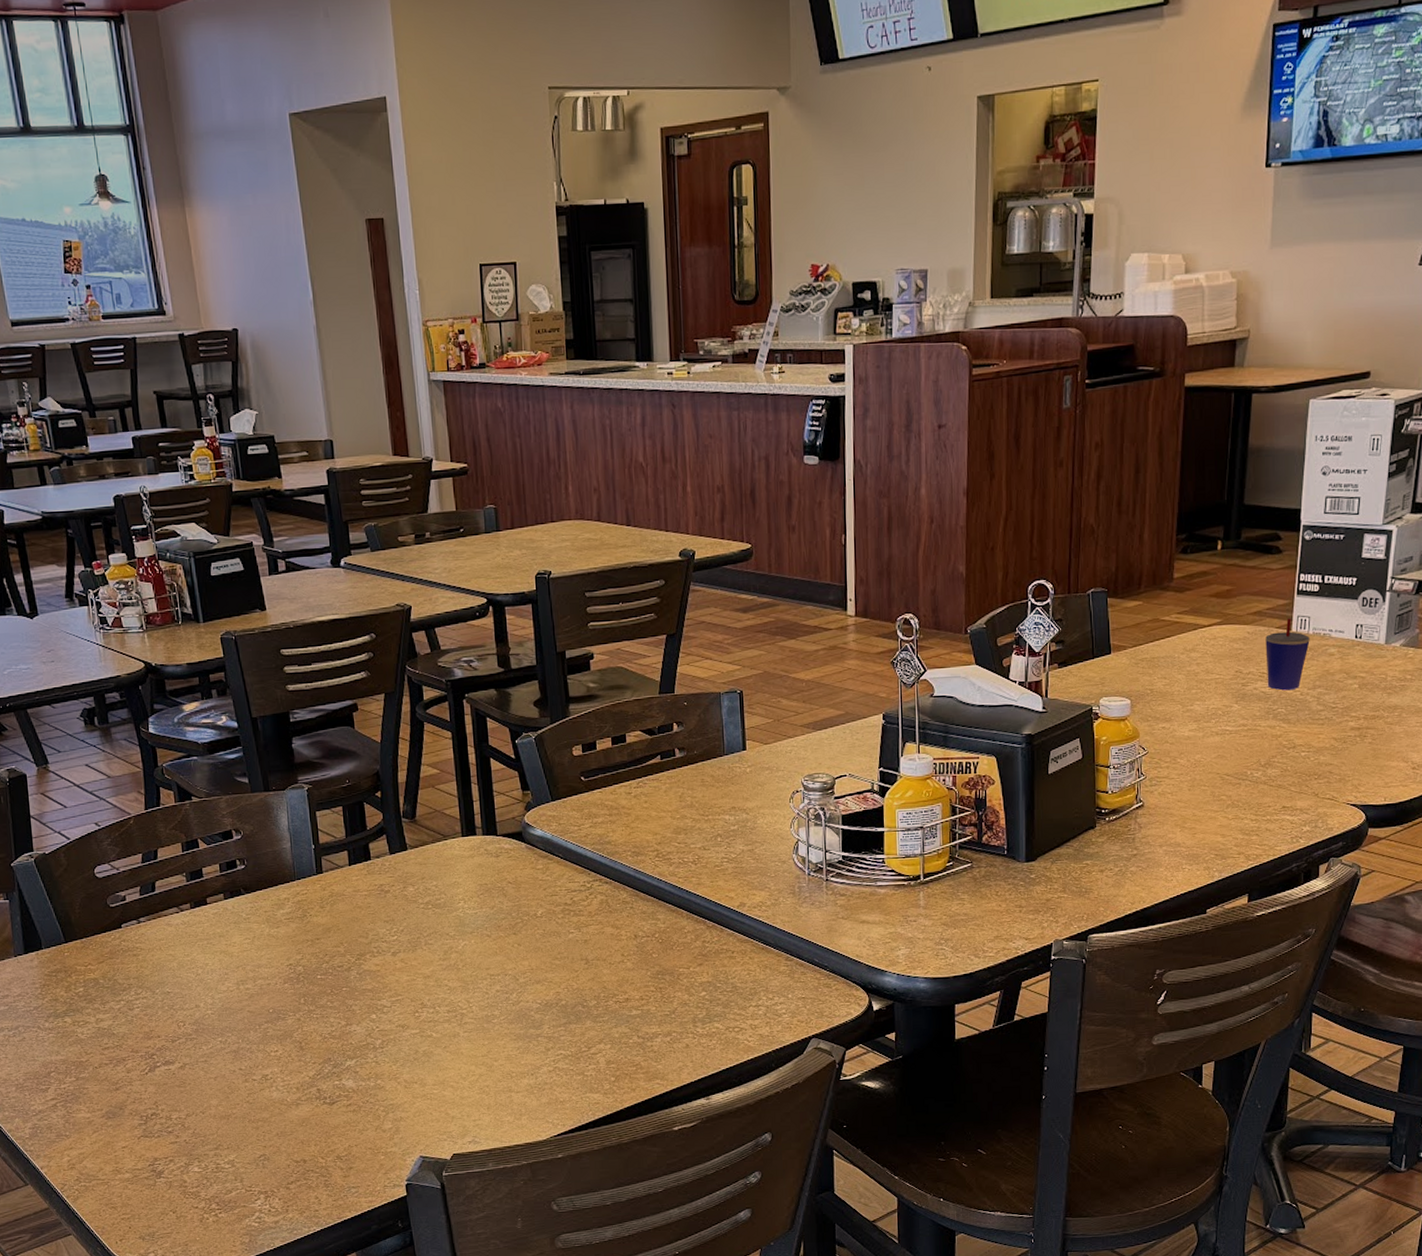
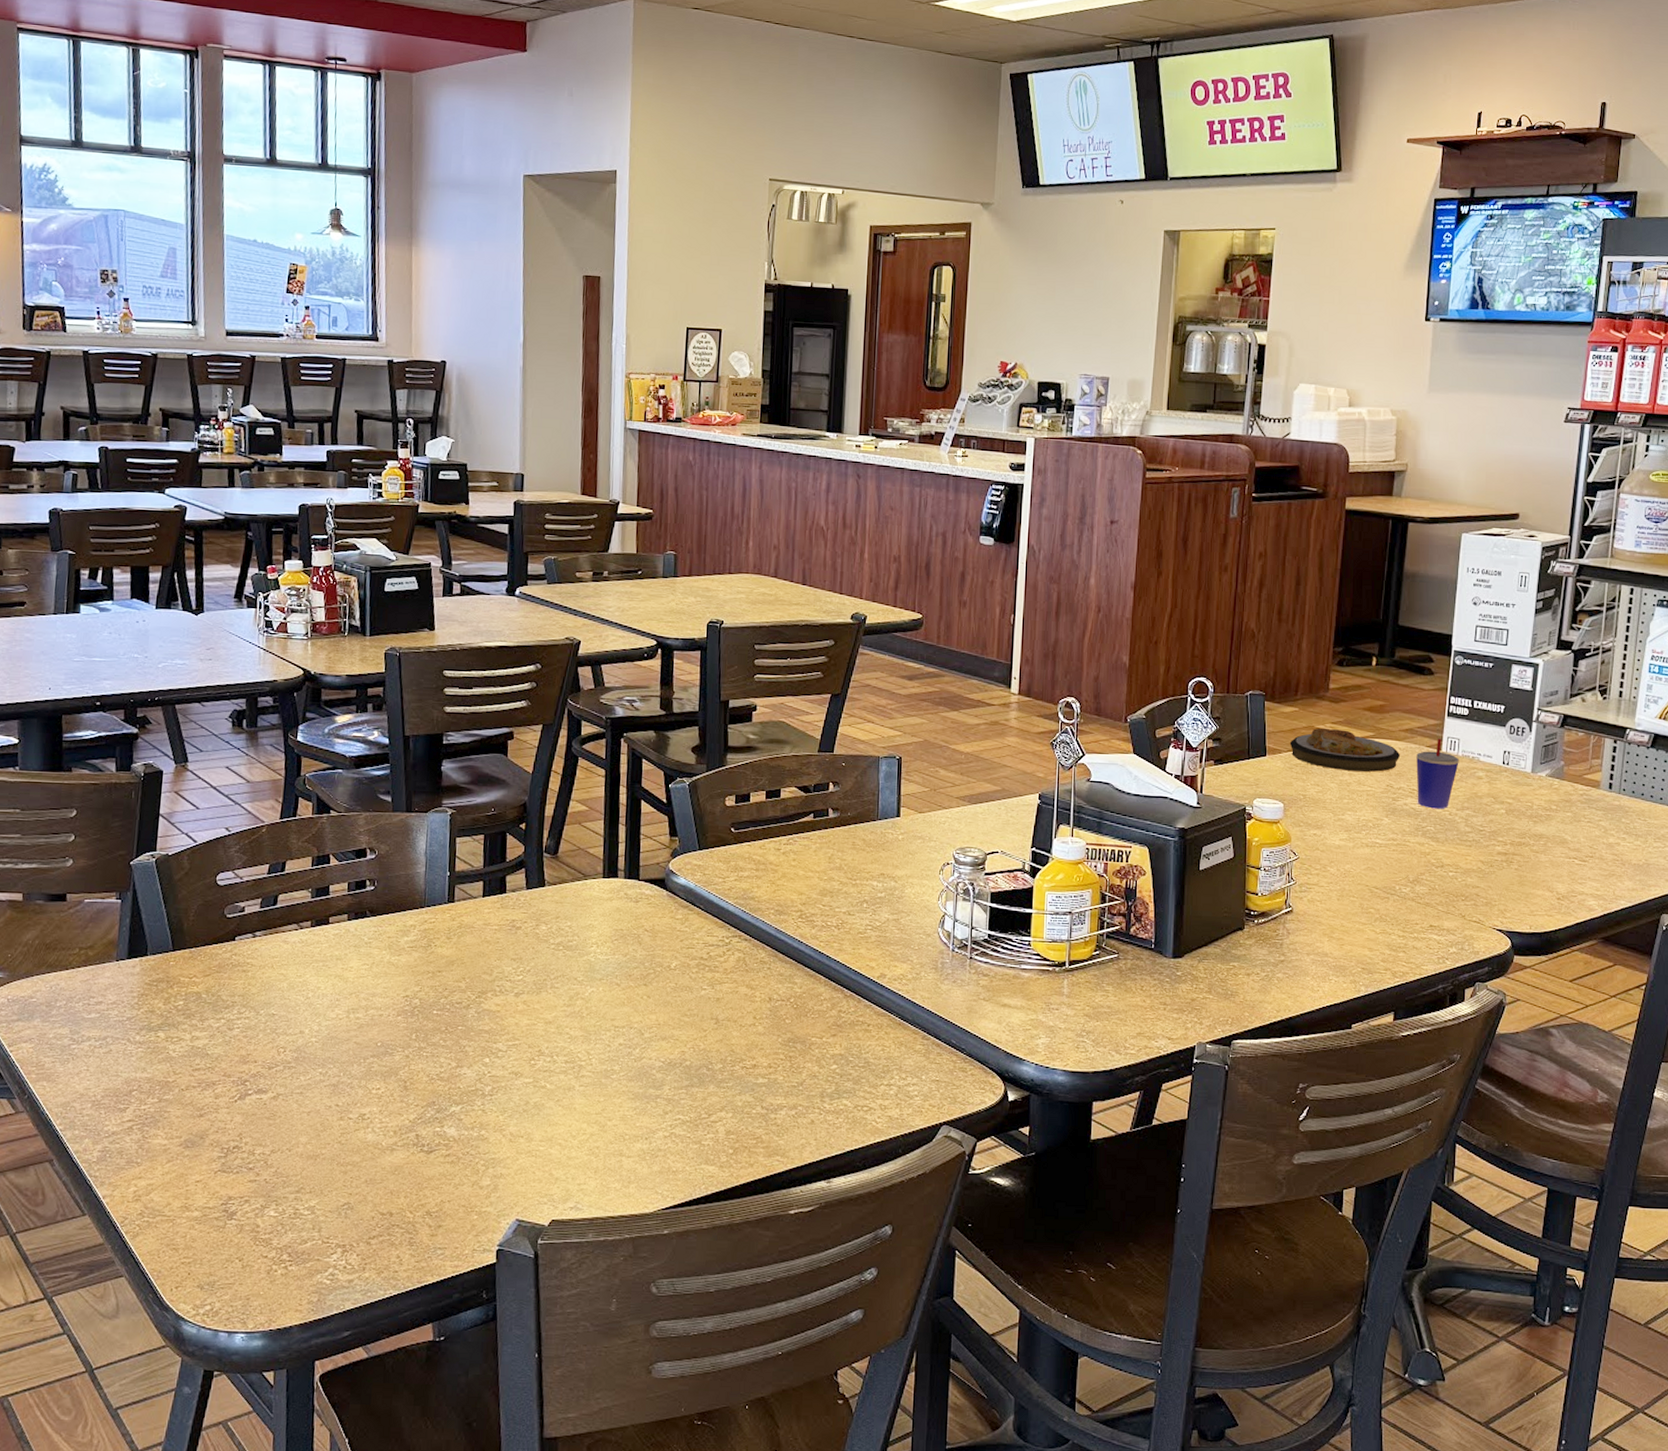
toast: none [1134,619,1249,661] -> present [1289,727,1401,772]

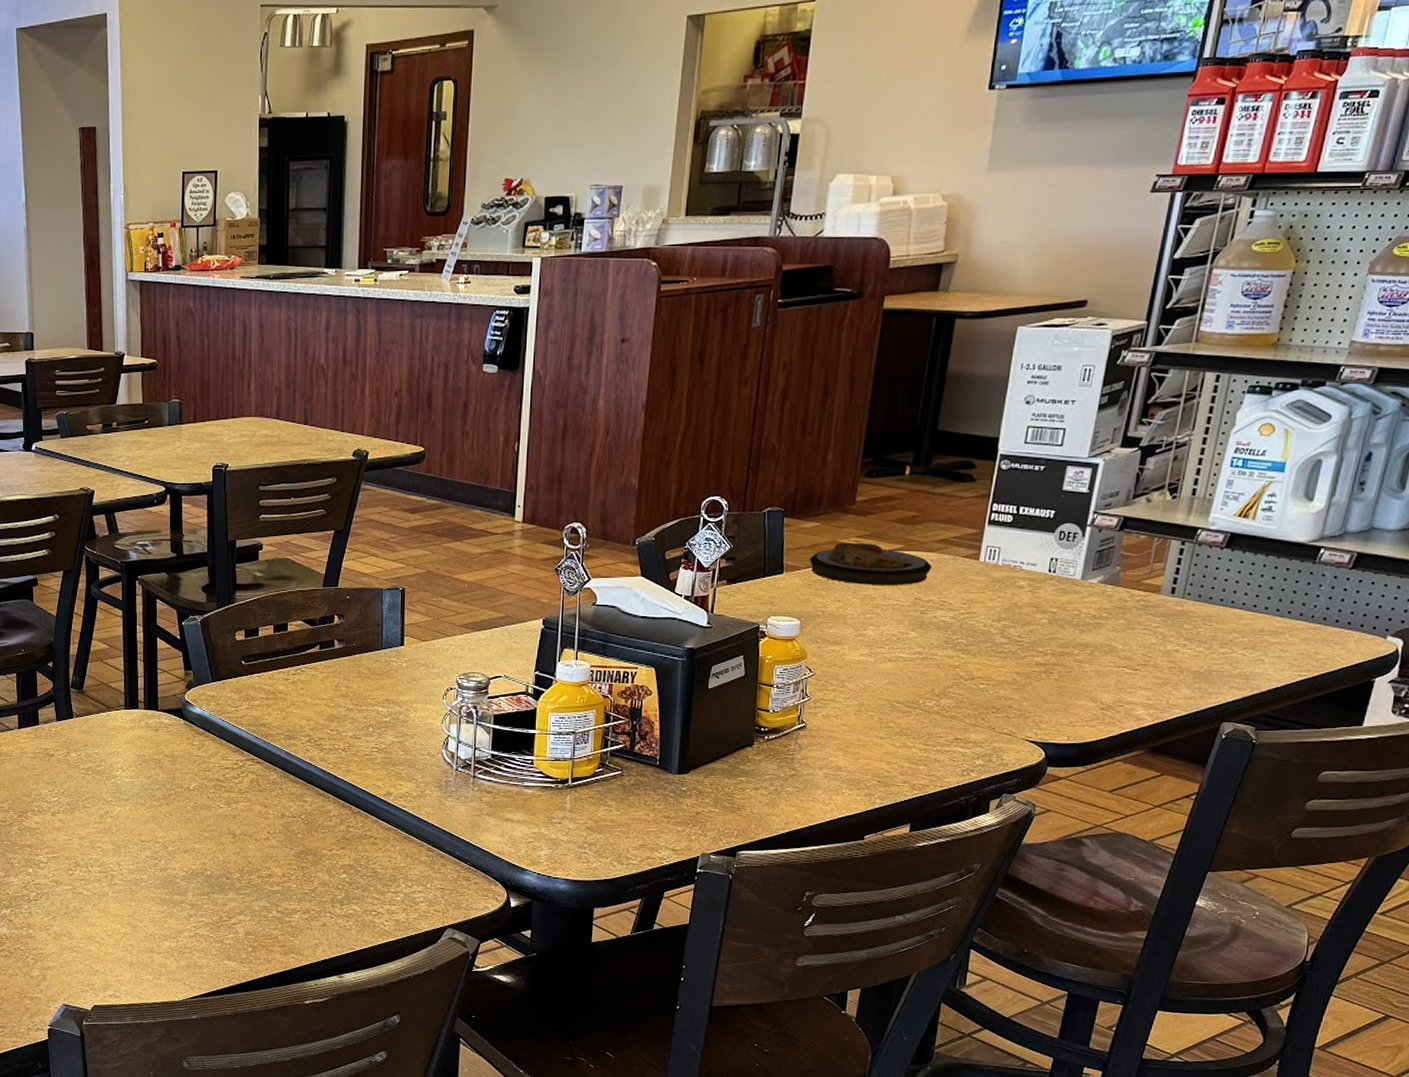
beverage cup: present [1416,738,1459,808] -> none [948,548,999,620]

